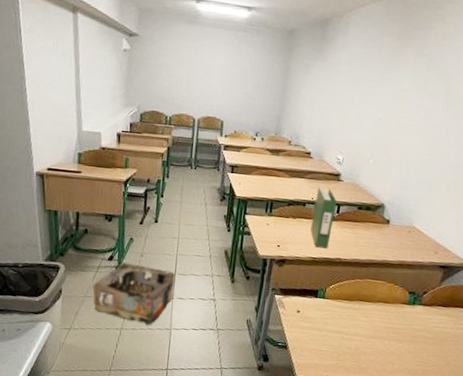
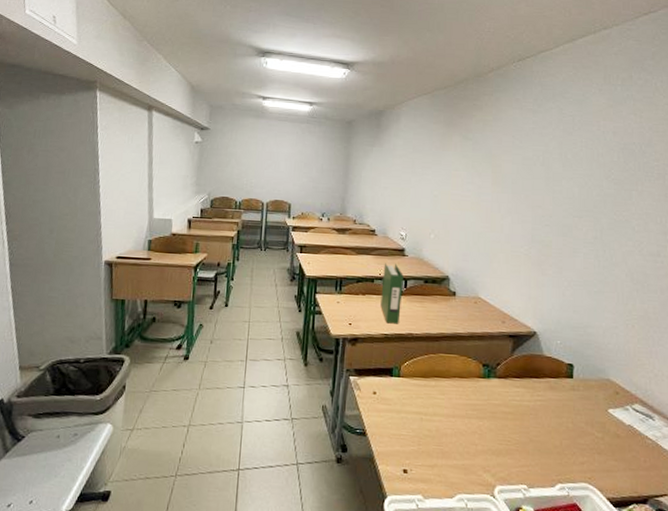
cardboard box: present [93,262,176,325] -> none [159,351,247,419]

